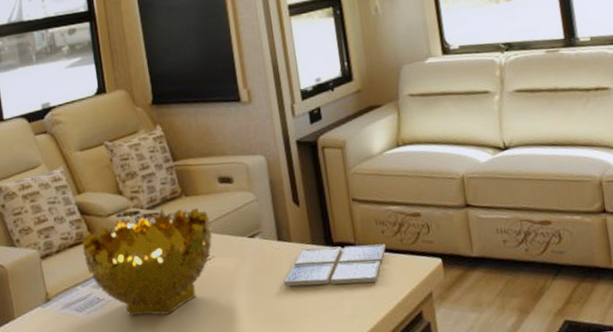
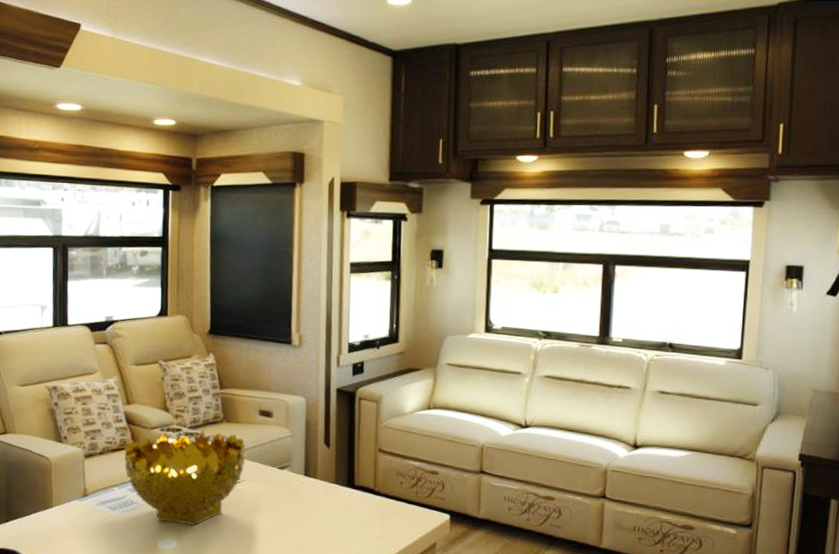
drink coaster: present [284,244,386,286] -> none [304,486,401,526]

